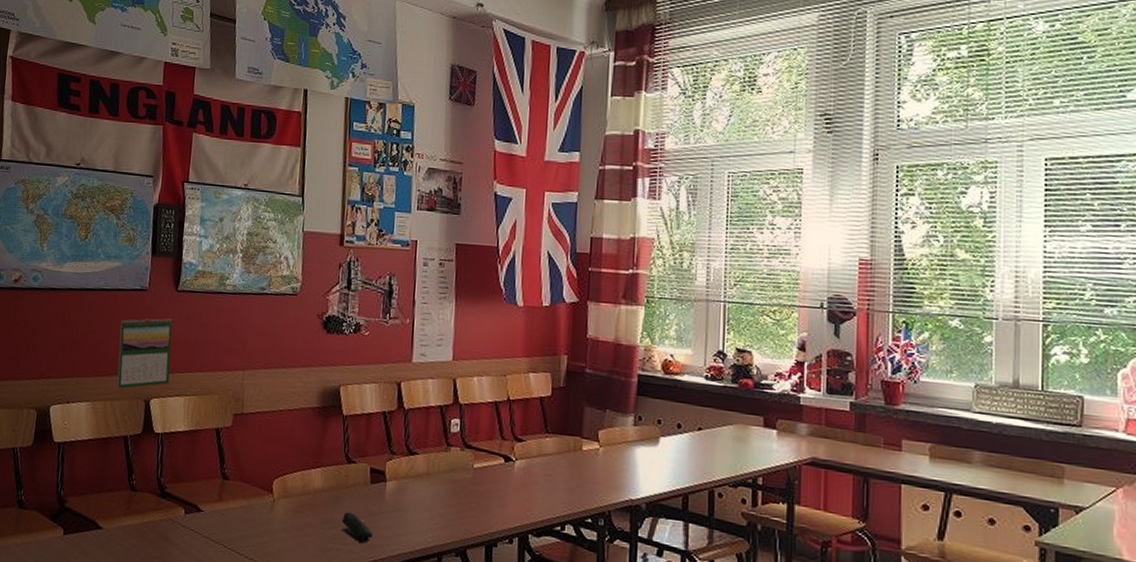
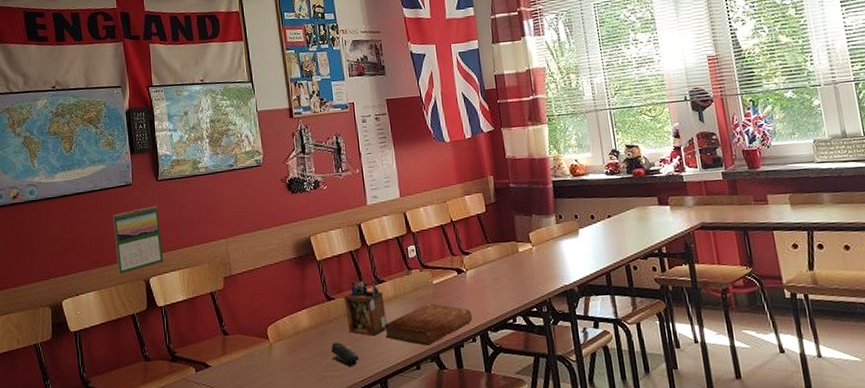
desk organizer: none [366,445,413,514] -> present [344,279,387,336]
bible: none [407,489,513,537] -> present [384,303,473,346]

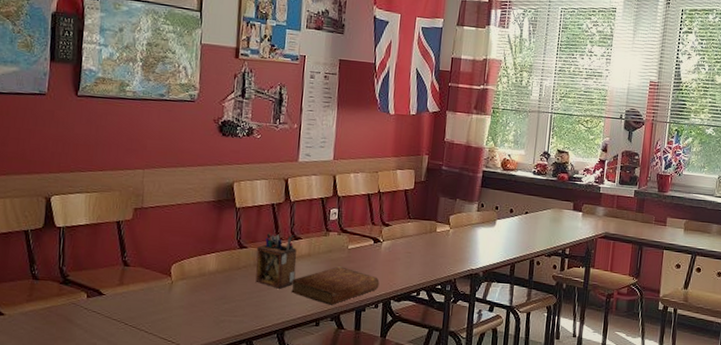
calendar: present [112,206,163,275] -> none [16,121,73,187]
stapler: present [331,342,359,366] -> none [233,289,261,314]

